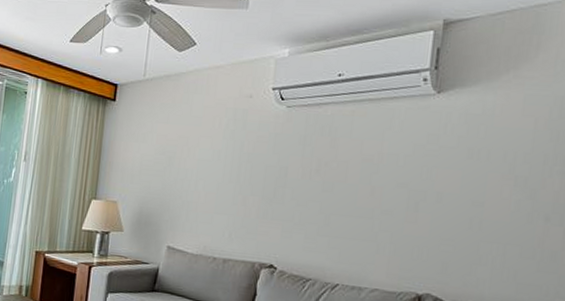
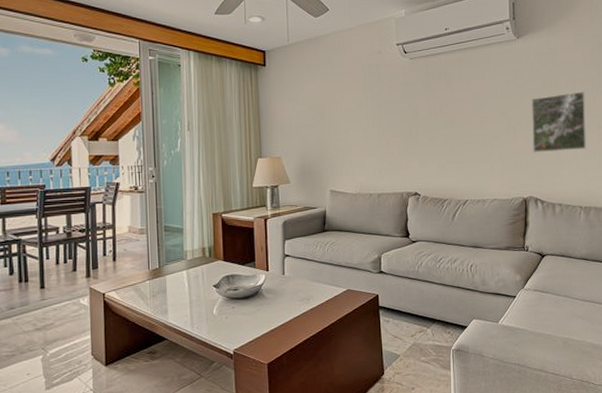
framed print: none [438,168,531,245] -> present [531,91,587,153]

